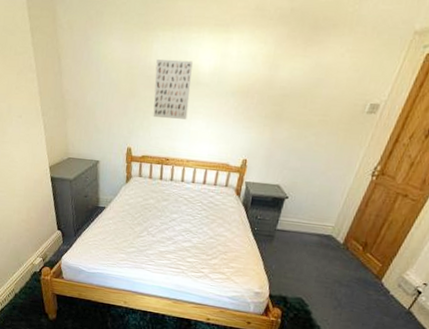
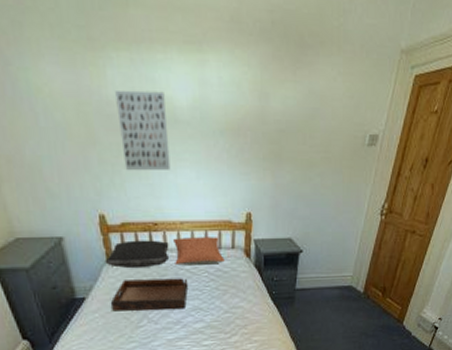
serving tray: none [122,198,184,229] -> present [110,278,188,312]
pillow: none [124,169,175,192] -> present [105,240,169,269]
pillow: none [177,172,218,197] -> present [173,237,225,266]

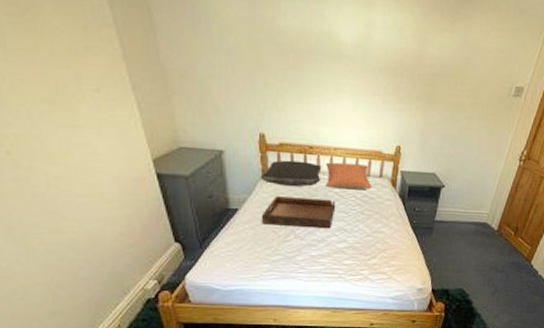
wall art: present [115,90,171,171] -> none [286,22,332,99]

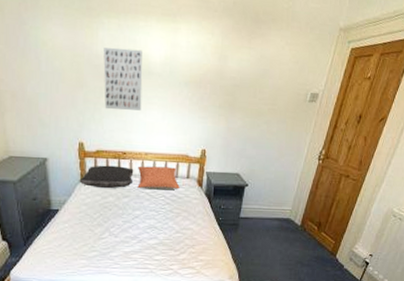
serving tray: present [261,196,335,229] -> none [79,197,146,227]
wall art: none [286,22,332,99] -> present [103,47,143,111]

